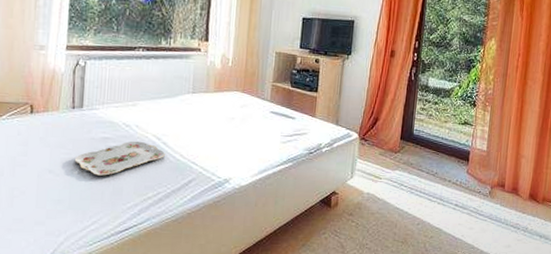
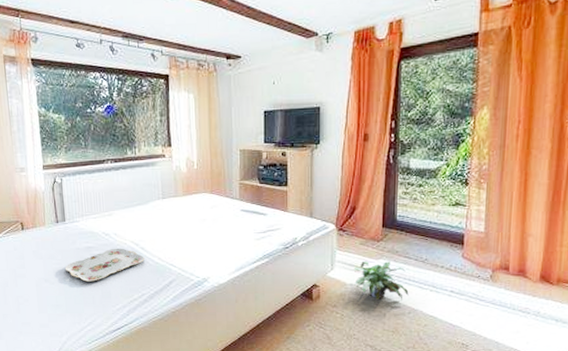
potted plant: none [371,172,419,212] -> present [353,261,409,300]

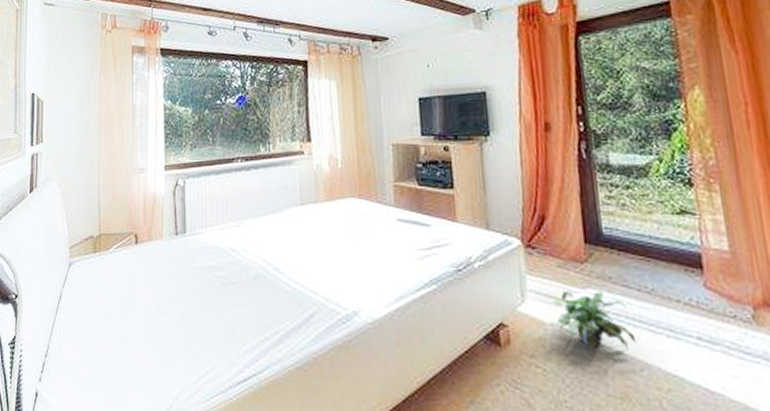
serving tray: present [65,248,144,282] -> none [183,268,279,313]

